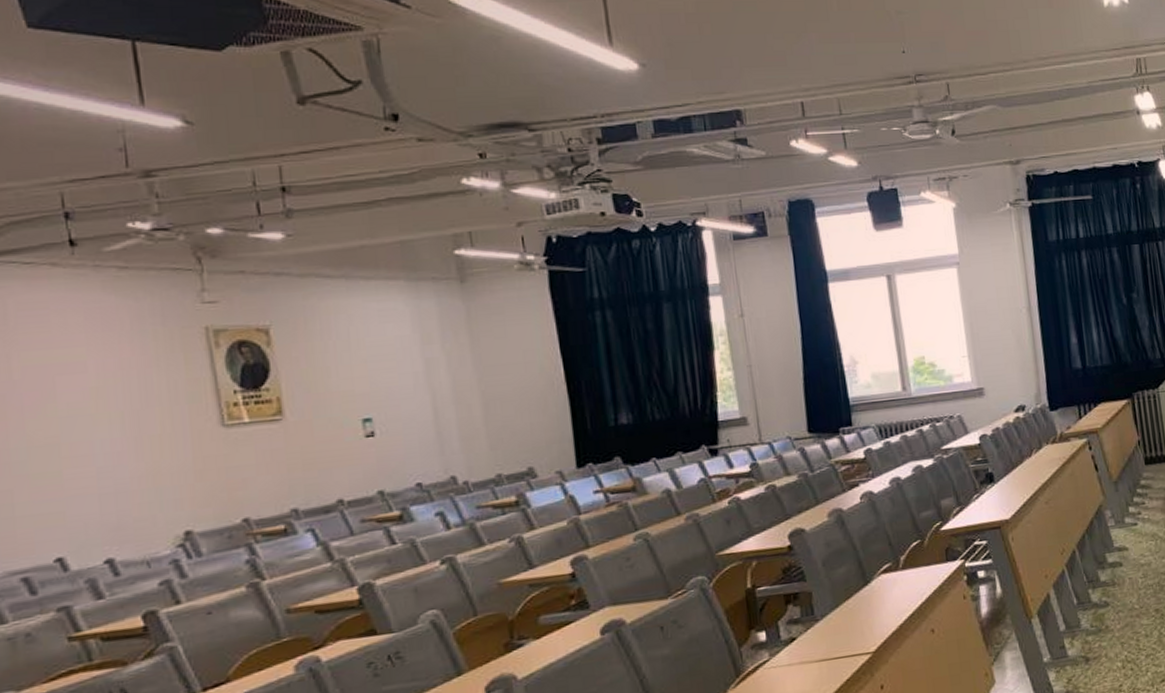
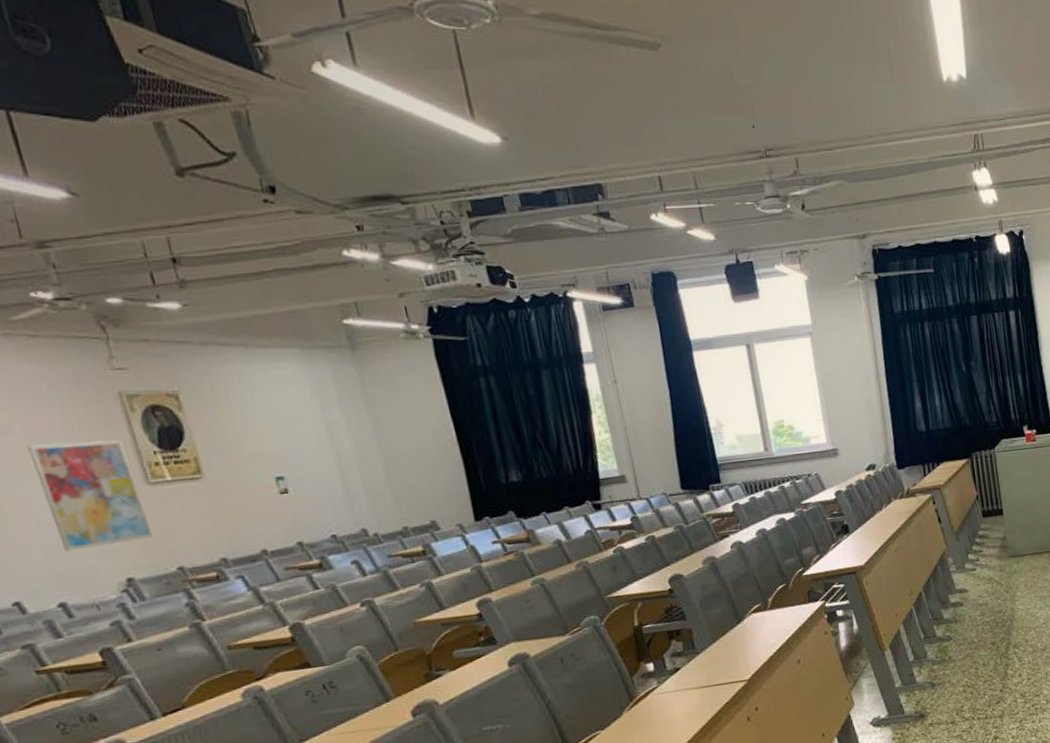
wall art: none [99,378,220,501] -> present [28,439,153,552]

